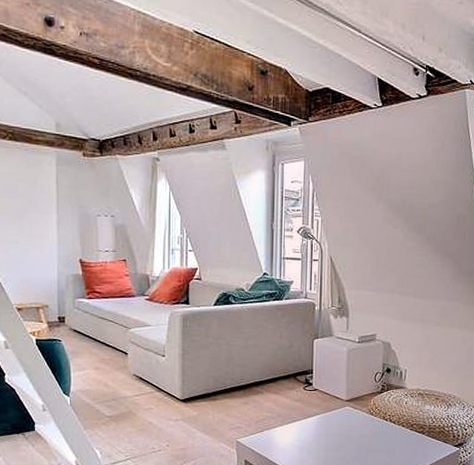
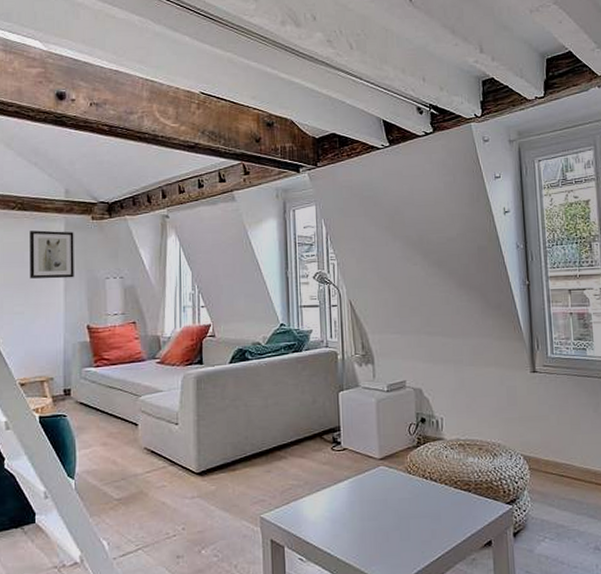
wall art: none [21,162,66,213] -> present [30,230,74,279]

